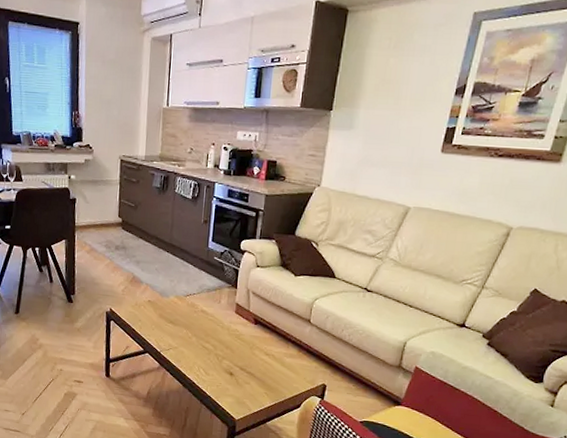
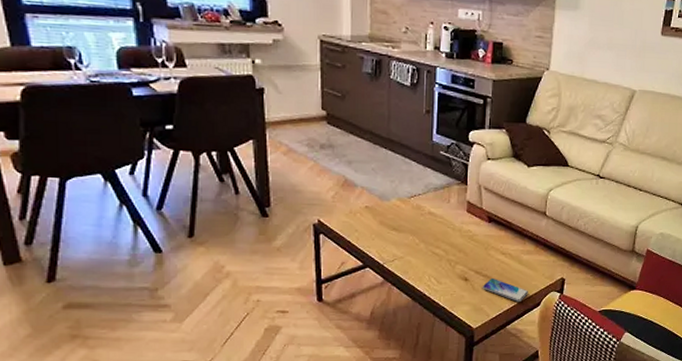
smartphone: none [245,375,289,401] -> present [482,277,528,302]

